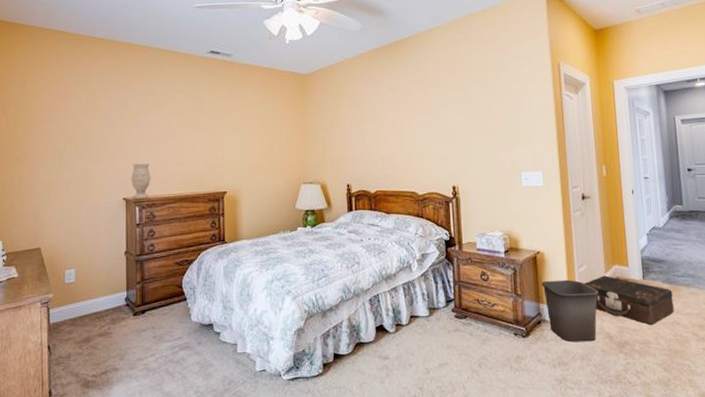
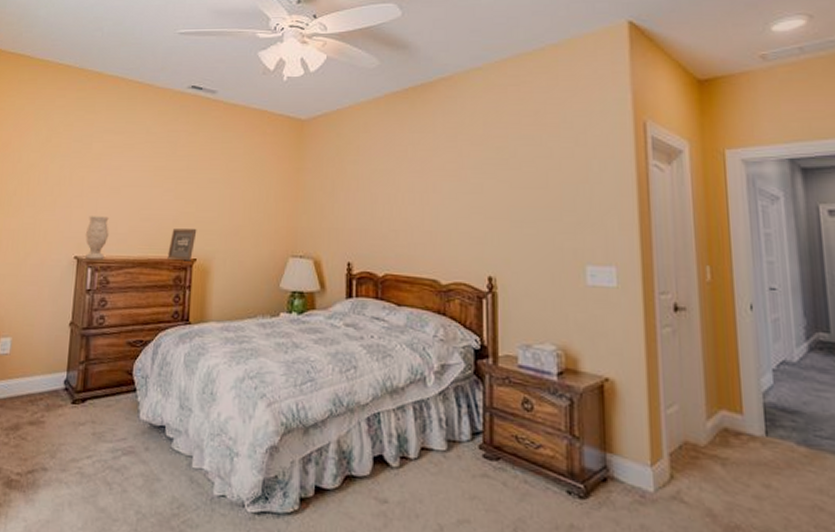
picture frame: none [202,168,225,194] -> present [167,229,197,261]
waste bin: present [542,280,599,343] -> none [610,422,696,519]
suitcase: present [584,275,674,325] -> none [674,423,815,506]

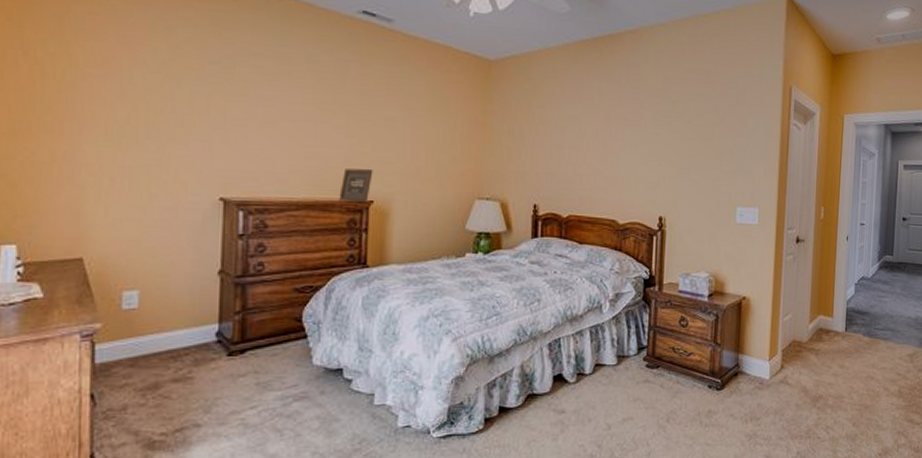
vase: present [85,216,109,261] -> none [232,152,264,203]

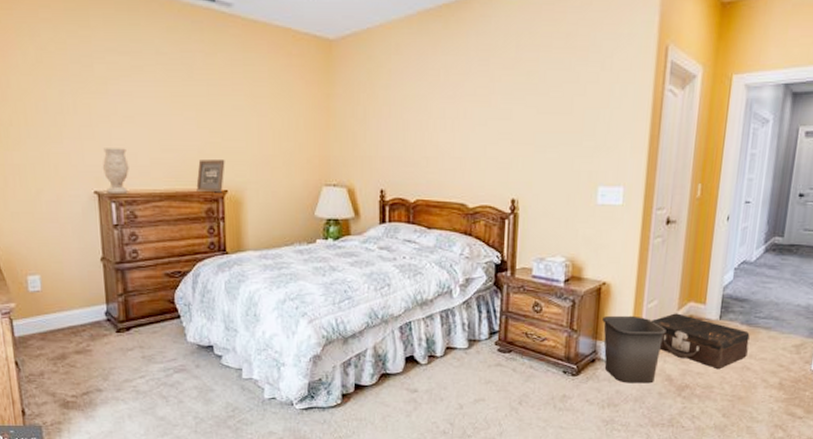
vase: none [232,152,264,203] -> present [102,148,129,195]
waste bin: none [743,330,800,396] -> present [602,317,666,384]
suitcase: none [787,326,871,379] -> present [652,313,750,368]

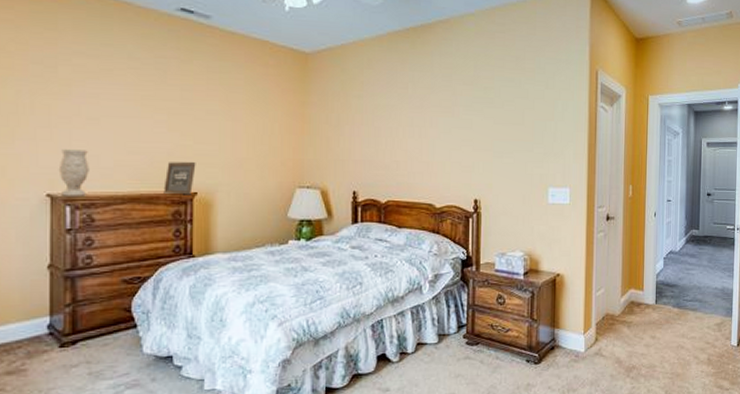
waste bin: present [602,317,666,384] -> none [559,304,613,368]
suitcase: present [652,313,750,368] -> none [600,299,681,349]

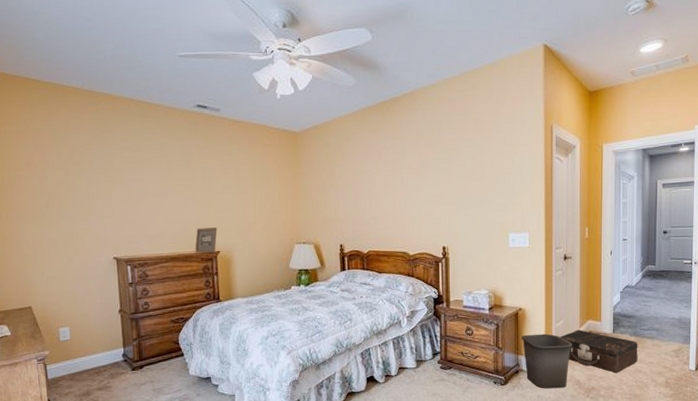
vase: present [58,149,89,198] -> none [120,222,142,259]
waste bin: none [559,304,613,368] -> present [521,334,572,389]
suitcase: none [600,299,681,349] -> present [560,329,638,373]

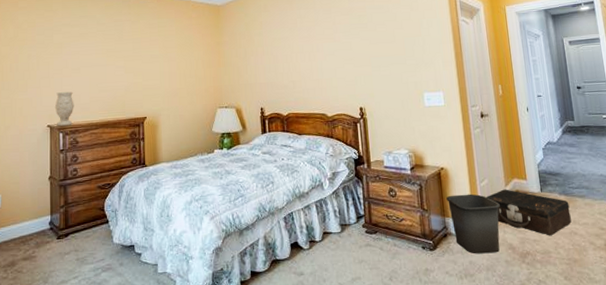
vase: none [120,222,142,259] -> present [54,91,74,127]
picture frame: present [195,228,218,254] -> none [123,95,145,120]

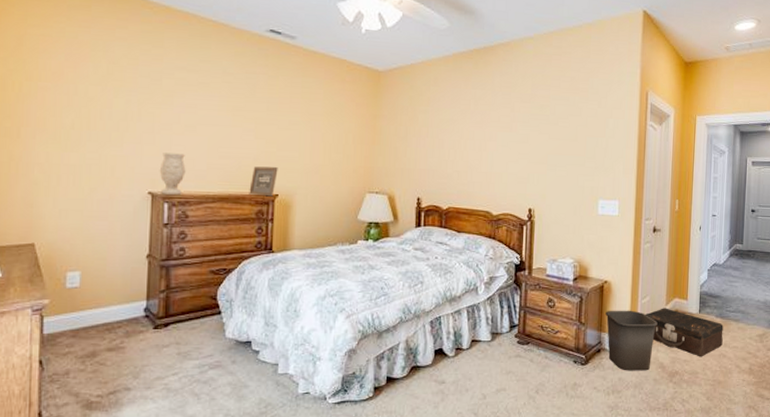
picture frame: none [123,95,145,120] -> present [249,166,278,197]

